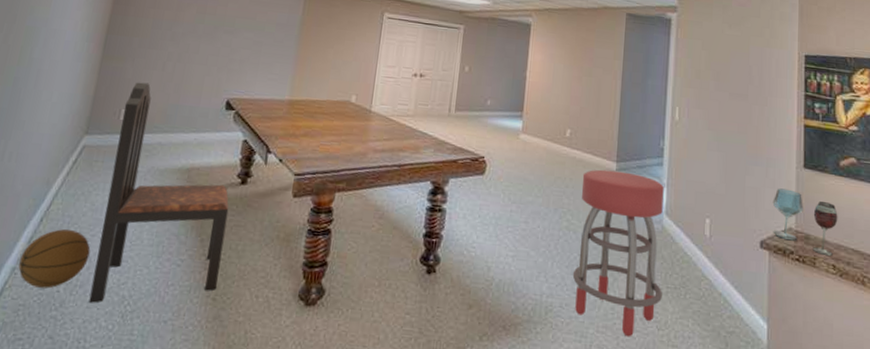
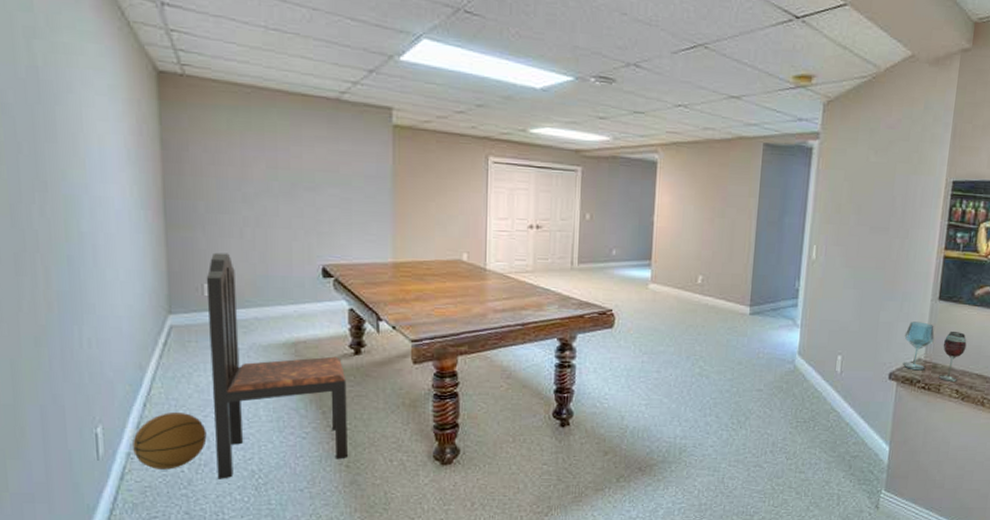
stool: present [572,169,664,337] -> none [705,314,798,468]

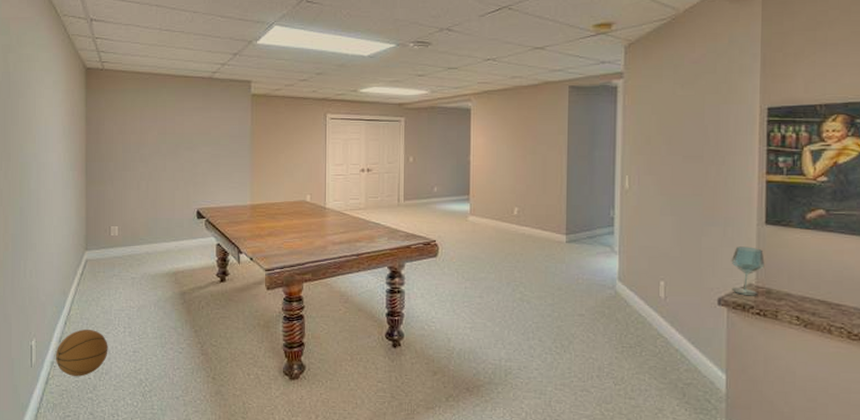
dining chair: present [206,252,347,479] -> none [112,201,214,386]
wineglass: present [939,332,967,382] -> none [775,256,803,308]

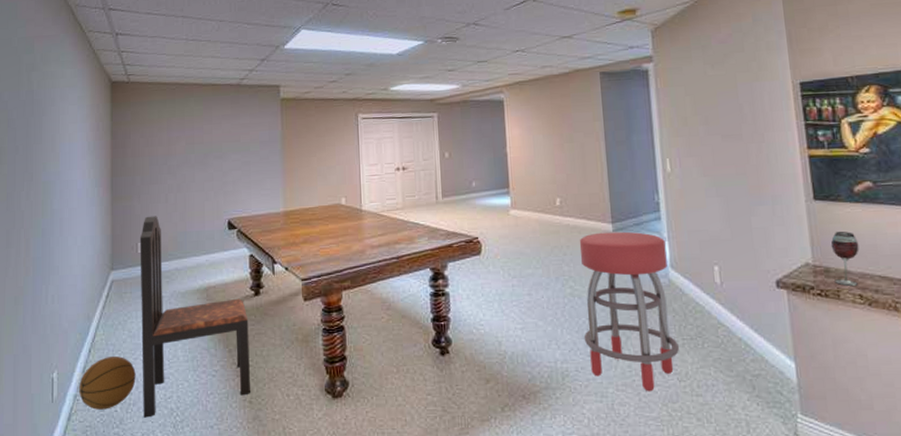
dining chair: none [112,201,214,386] -> present [139,216,250,418]
stool: none [529,243,618,392] -> present [579,231,679,392]
wine glass: present [731,246,765,296] -> none [784,224,819,276]
wineglass: none [775,256,803,308] -> present [830,232,860,286]

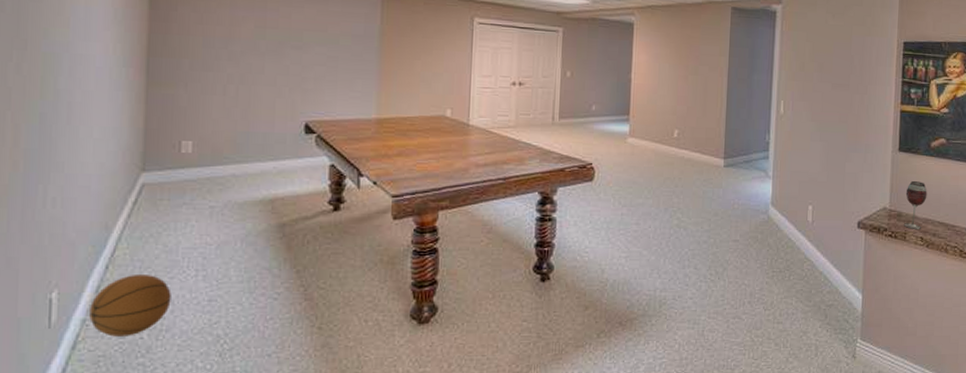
dining chair: present [139,216,250,418] -> none [179,109,324,346]
stool: present [579,231,679,392] -> none [684,167,770,319]

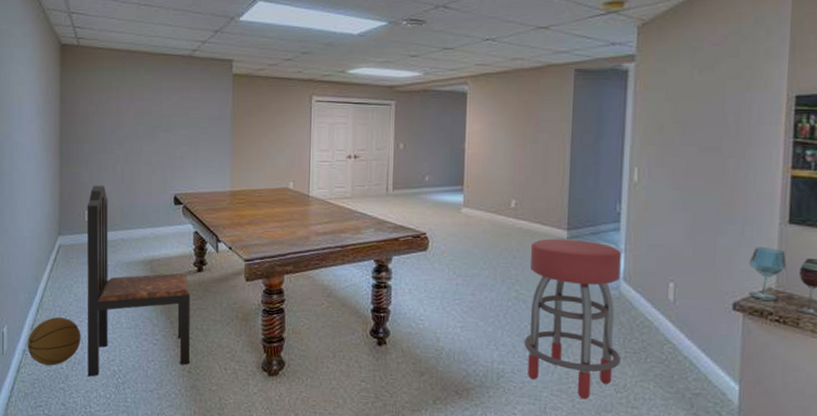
dining chair: none [179,109,324,346] -> present [86,185,191,377]
stool: none [684,167,770,319] -> present [523,238,621,400]
wine glass: none [869,172,897,219] -> present [748,247,787,302]

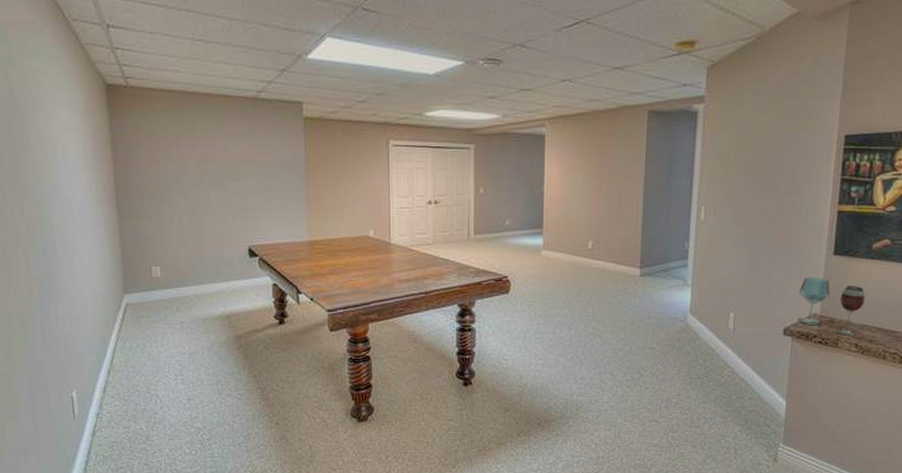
basketball: present [28,317,81,366] -> none [101,378,160,427]
dining chair: present [86,185,191,377] -> none [153,239,277,435]
stool: present [523,238,621,400] -> none [600,277,688,423]

